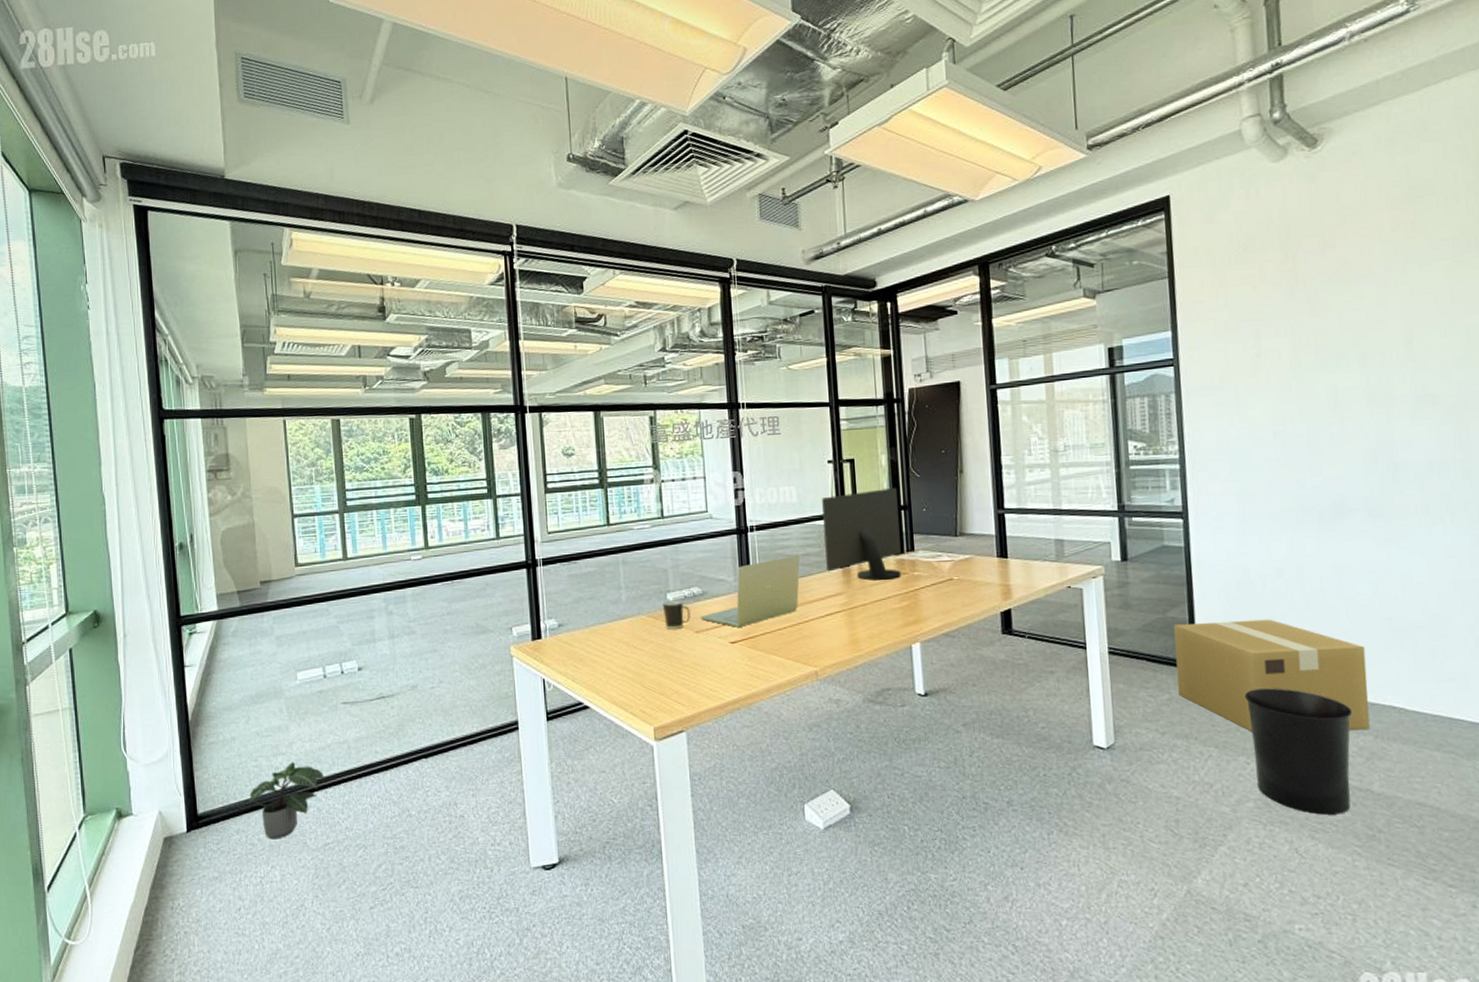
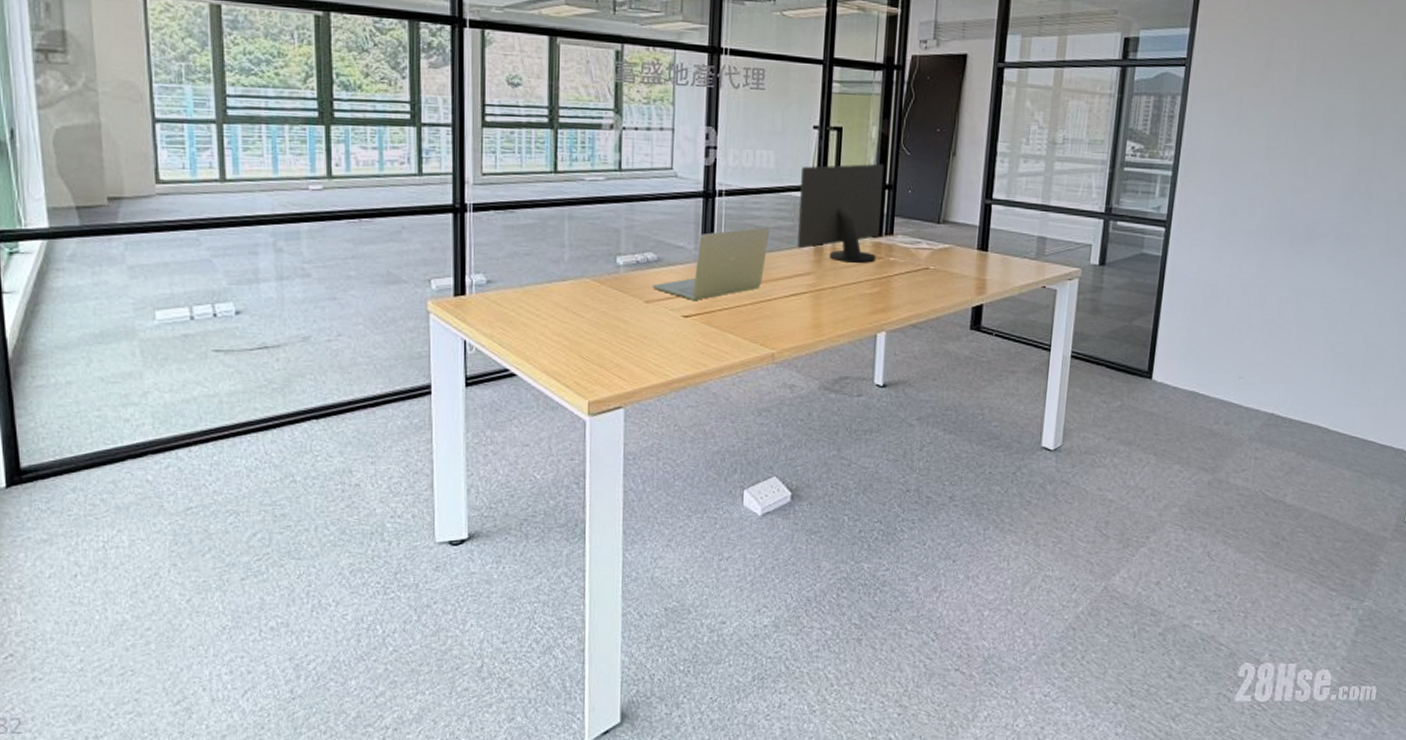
potted plant: present [249,761,324,840] -> none [89,413,187,501]
mug: present [662,600,691,629] -> none [610,264,642,297]
cardboard box: present [1173,619,1370,732] -> none [1130,334,1306,446]
waste bin: present [1244,688,1353,815] -> none [1185,401,1283,522]

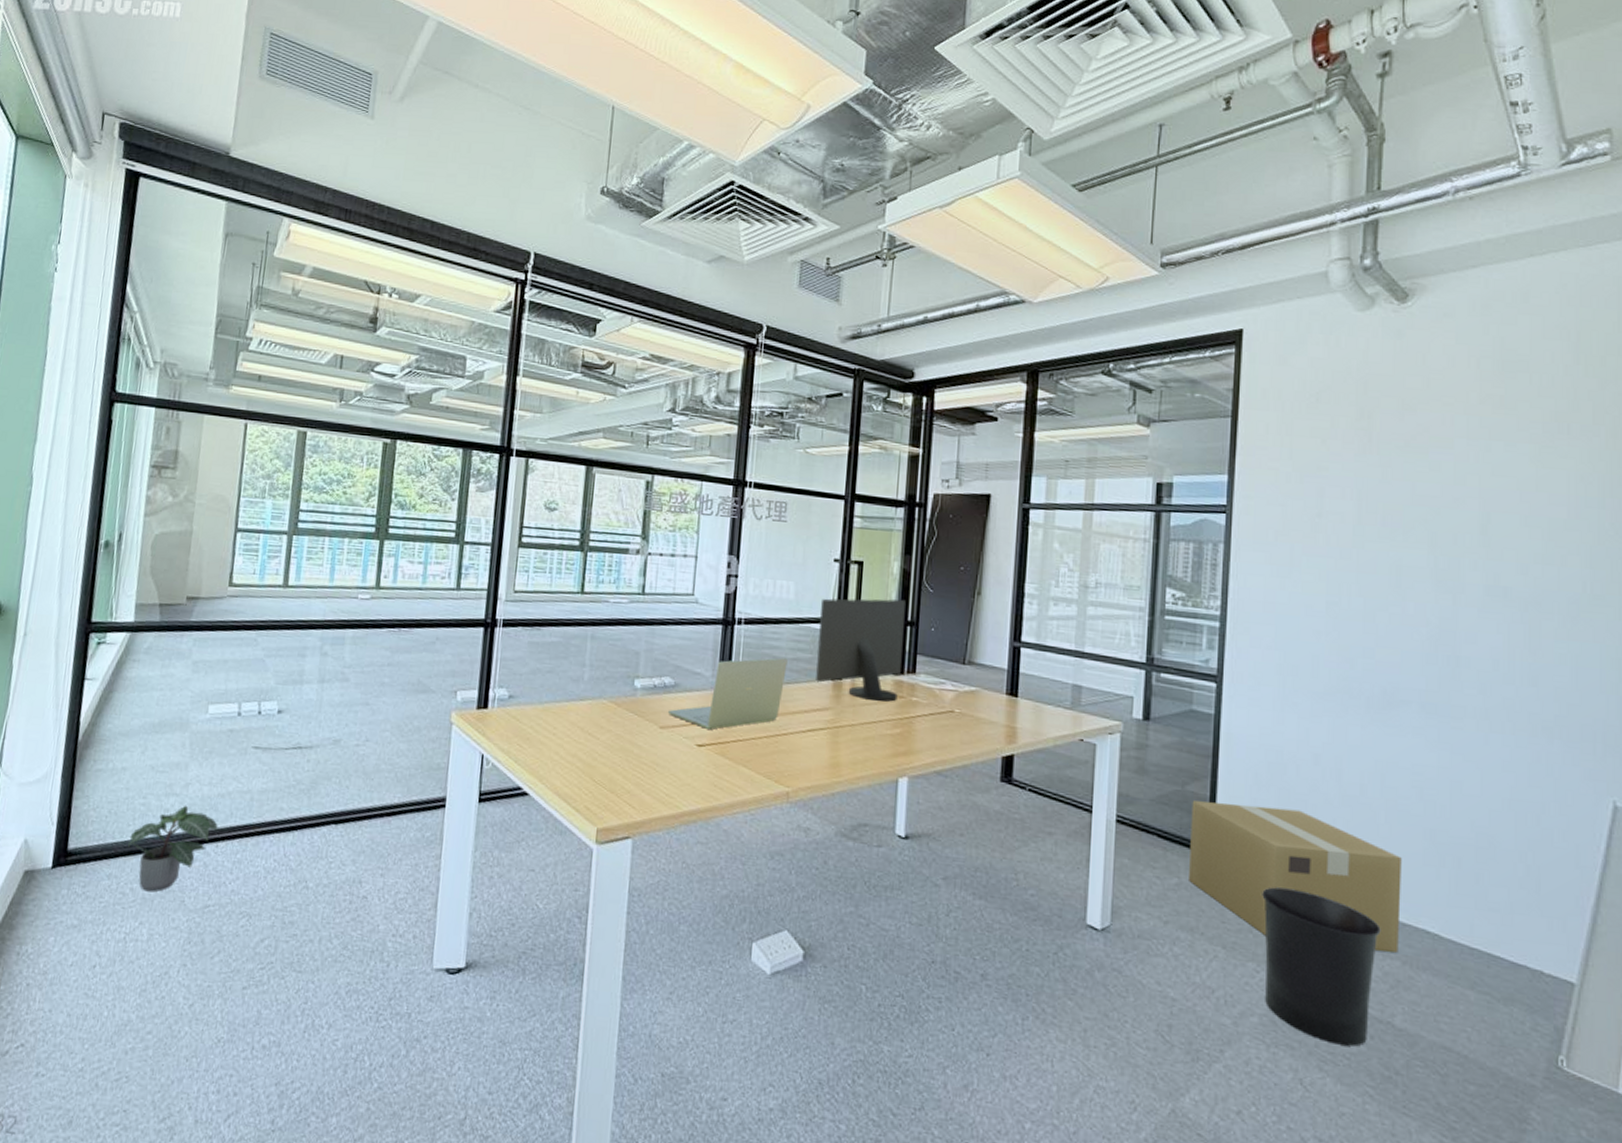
potted plant: none [89,413,187,501] -> present [128,805,218,892]
cardboard box: none [1130,334,1306,446] -> present [1189,800,1402,953]
waste bin: none [1185,401,1283,522] -> present [1262,887,1381,1046]

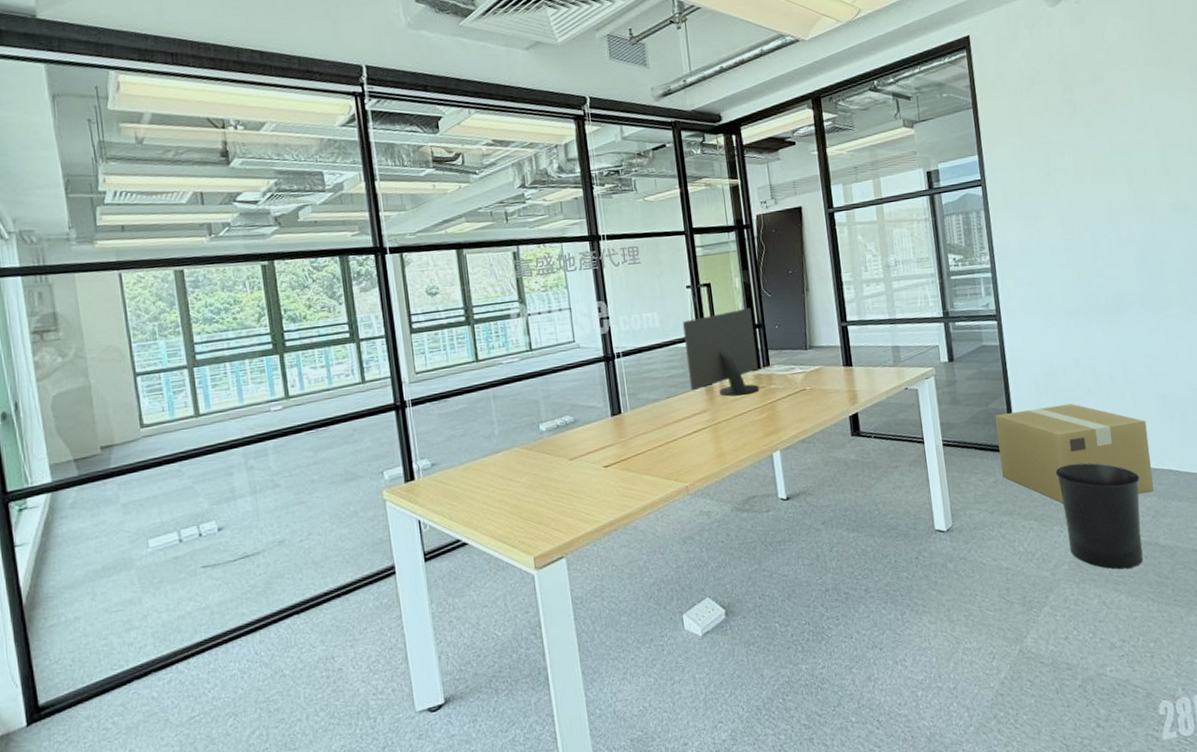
potted plant: present [128,805,218,892] -> none [99,634,185,721]
laptop: present [667,657,788,730] -> none [573,377,667,452]

